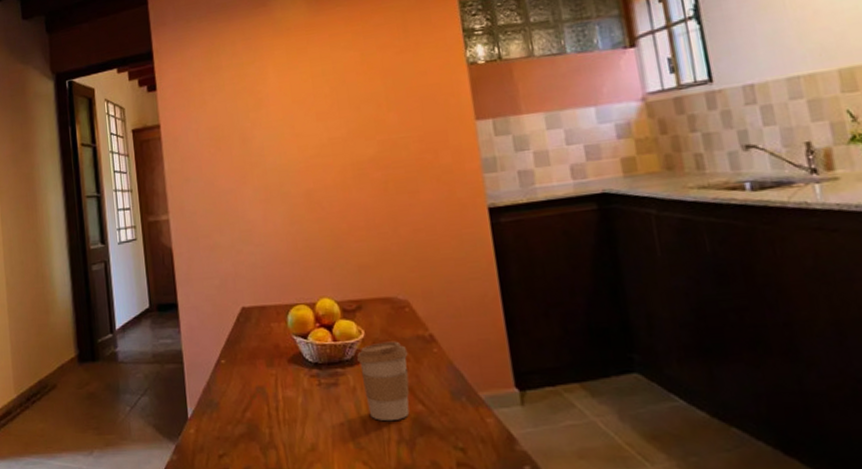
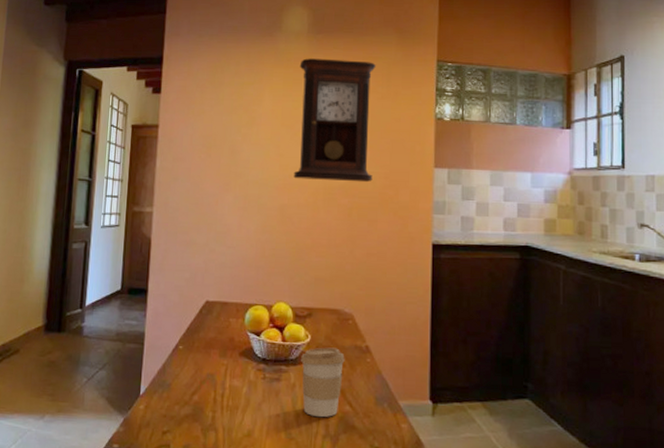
pendulum clock: none [301,13,406,159] -> present [293,58,376,183]

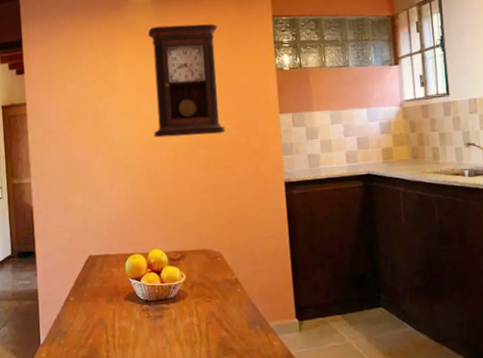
coffee cup: present [300,347,345,418] -> none [178,283,218,345]

